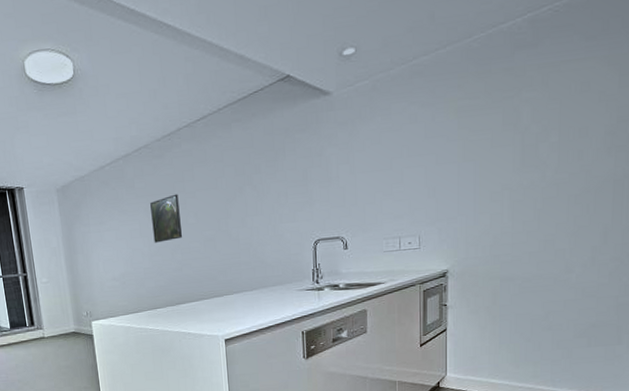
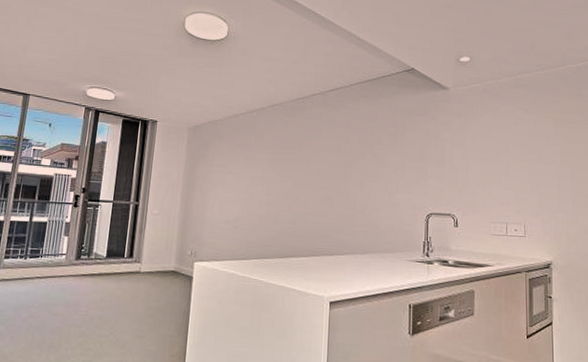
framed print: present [150,193,182,243] -> none [273,150,303,193]

